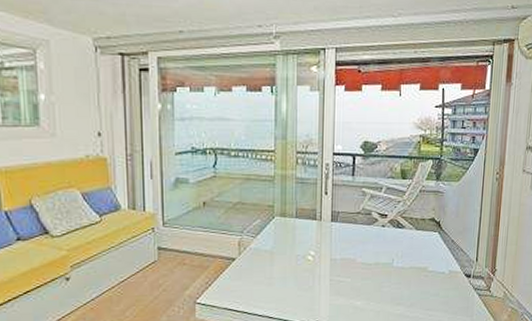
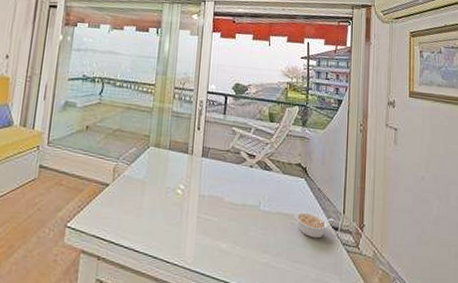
legume: none [428,263,466,287] -> present [294,211,333,239]

